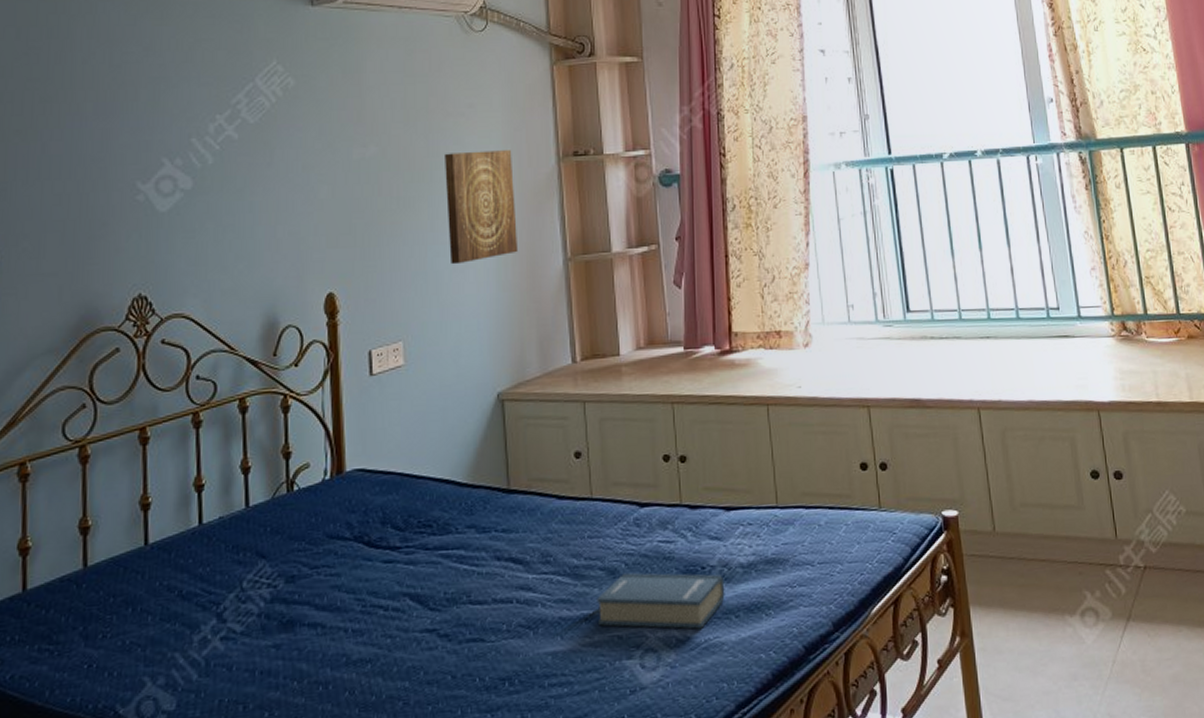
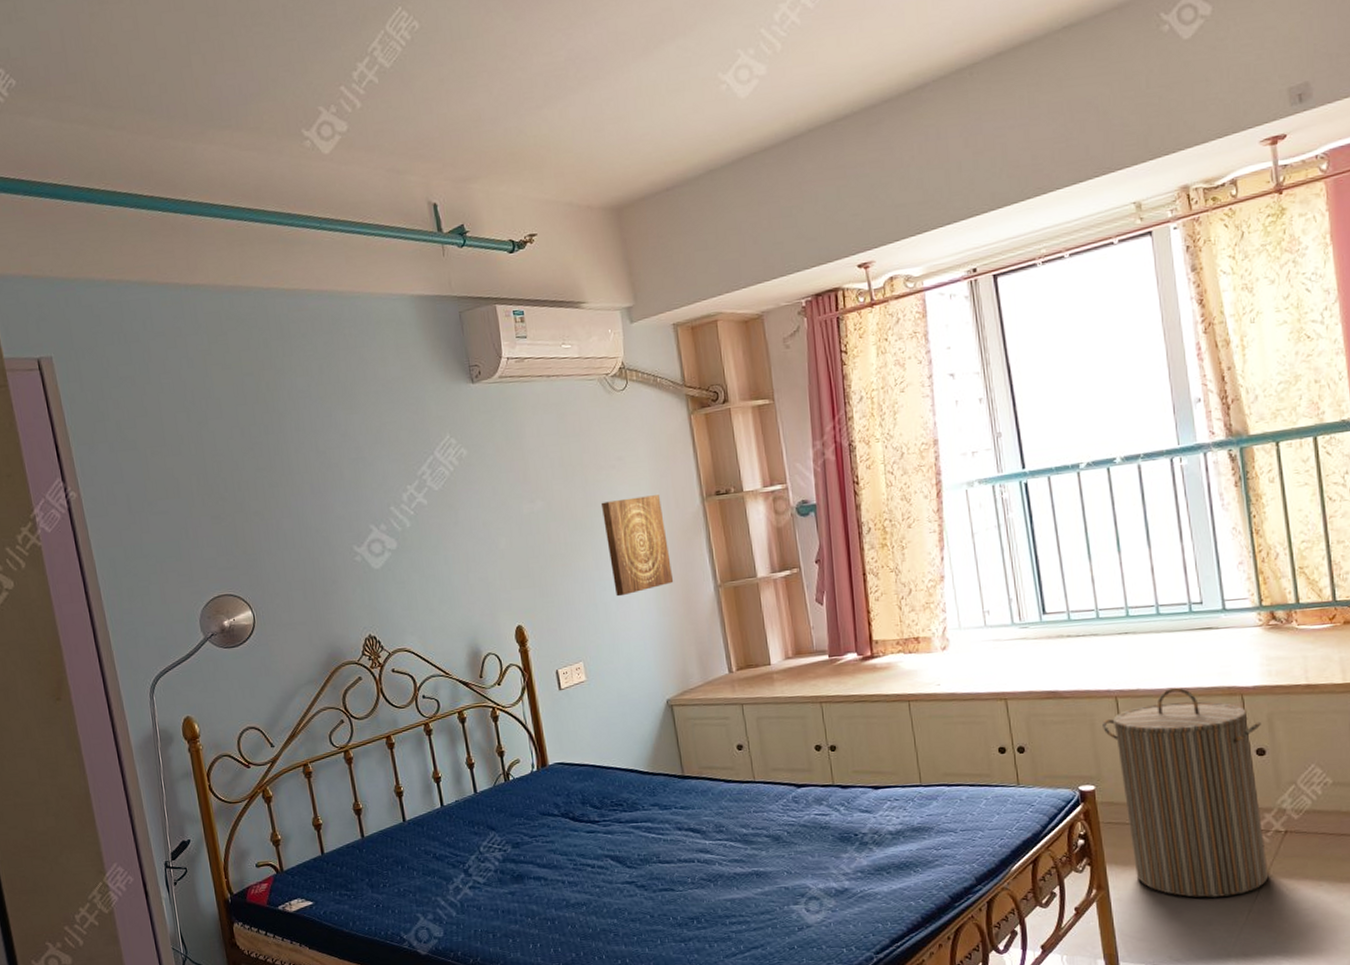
book: present [597,572,725,629] -> none [765,839,877,882]
laundry hamper: none [965,399,1131,646] -> present [1102,687,1269,898]

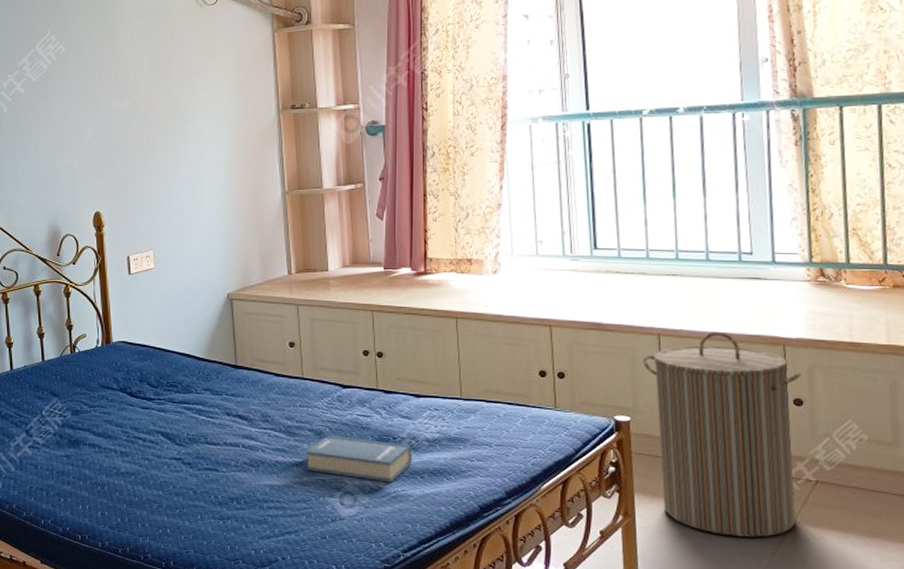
wall art: present [602,495,674,597] -> none [184,104,245,194]
book: none [765,839,877,882] -> present [306,435,413,483]

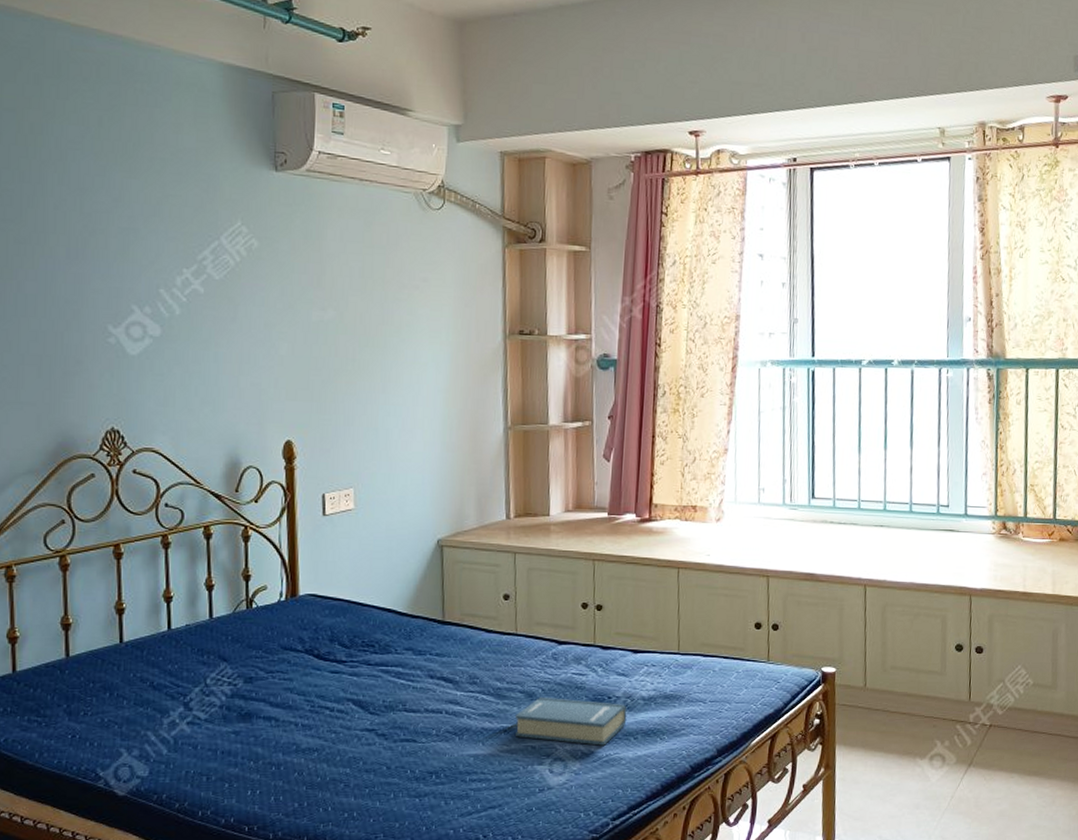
laundry hamper: present [643,331,801,537] -> none [850,582,983,783]

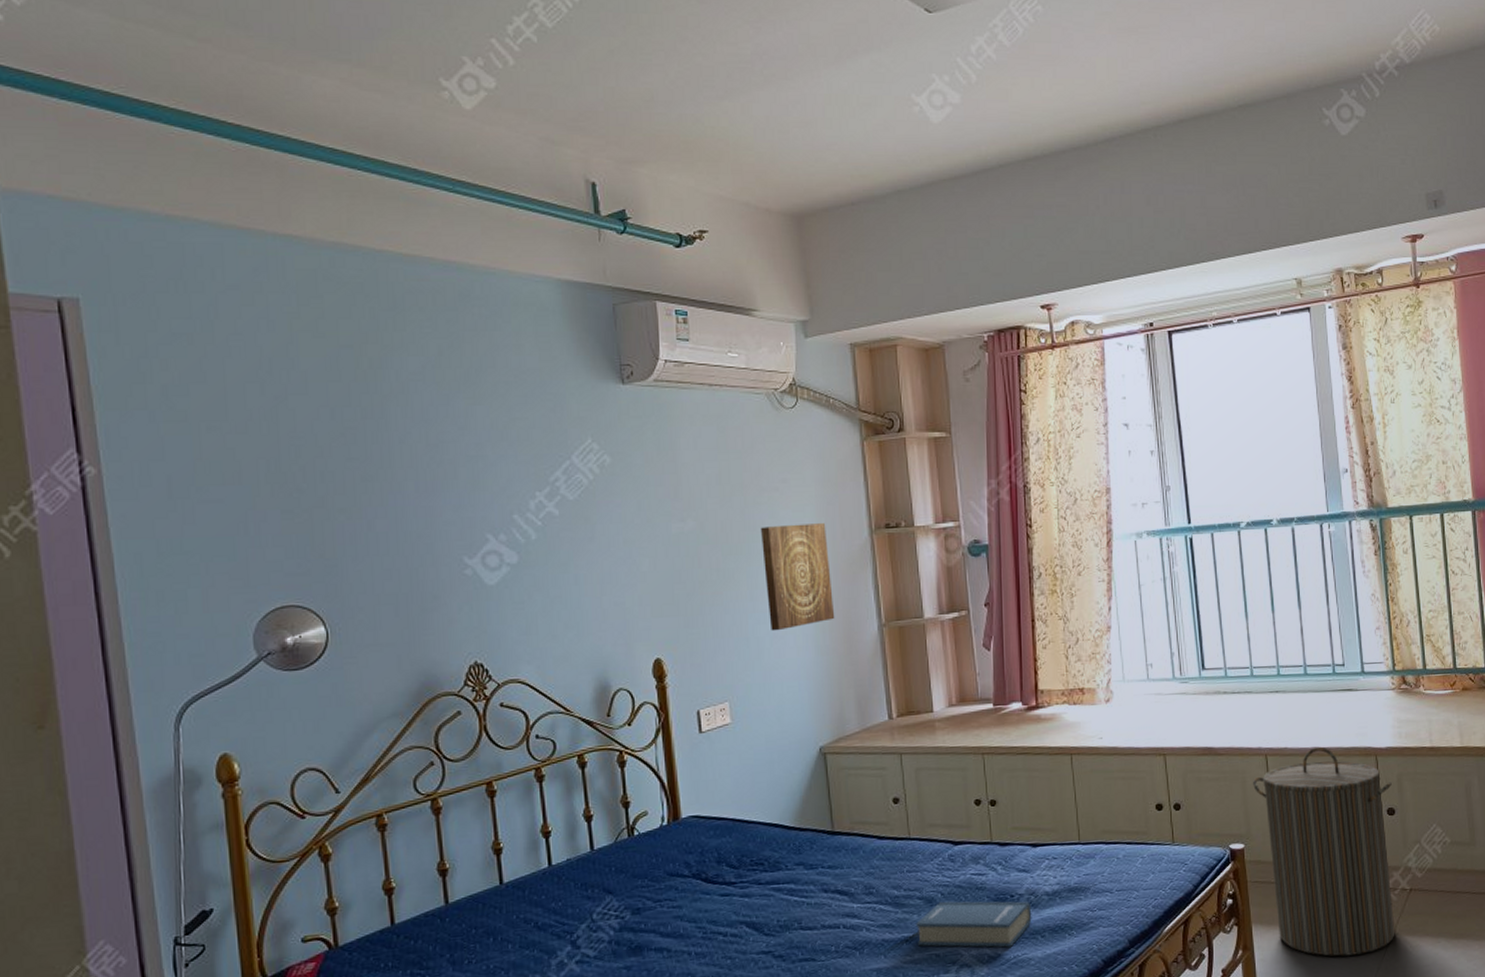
wall art: none [398,322,463,425] -> present [761,523,835,631]
laundry hamper: none [850,582,983,783] -> present [1253,746,1395,957]

